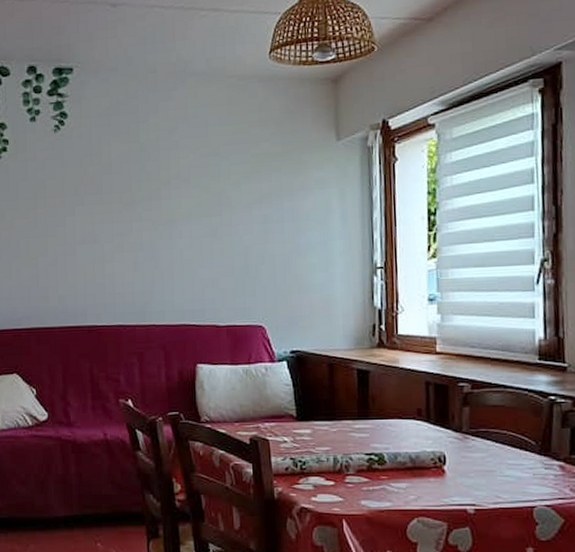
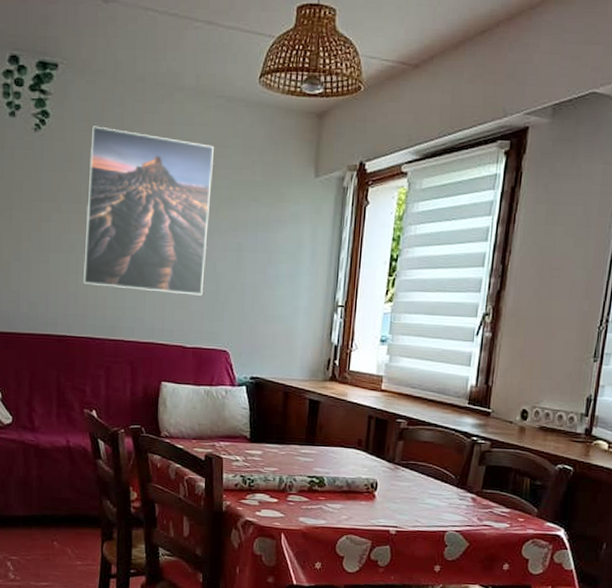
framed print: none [108,119,232,273] -> present [83,126,214,296]

